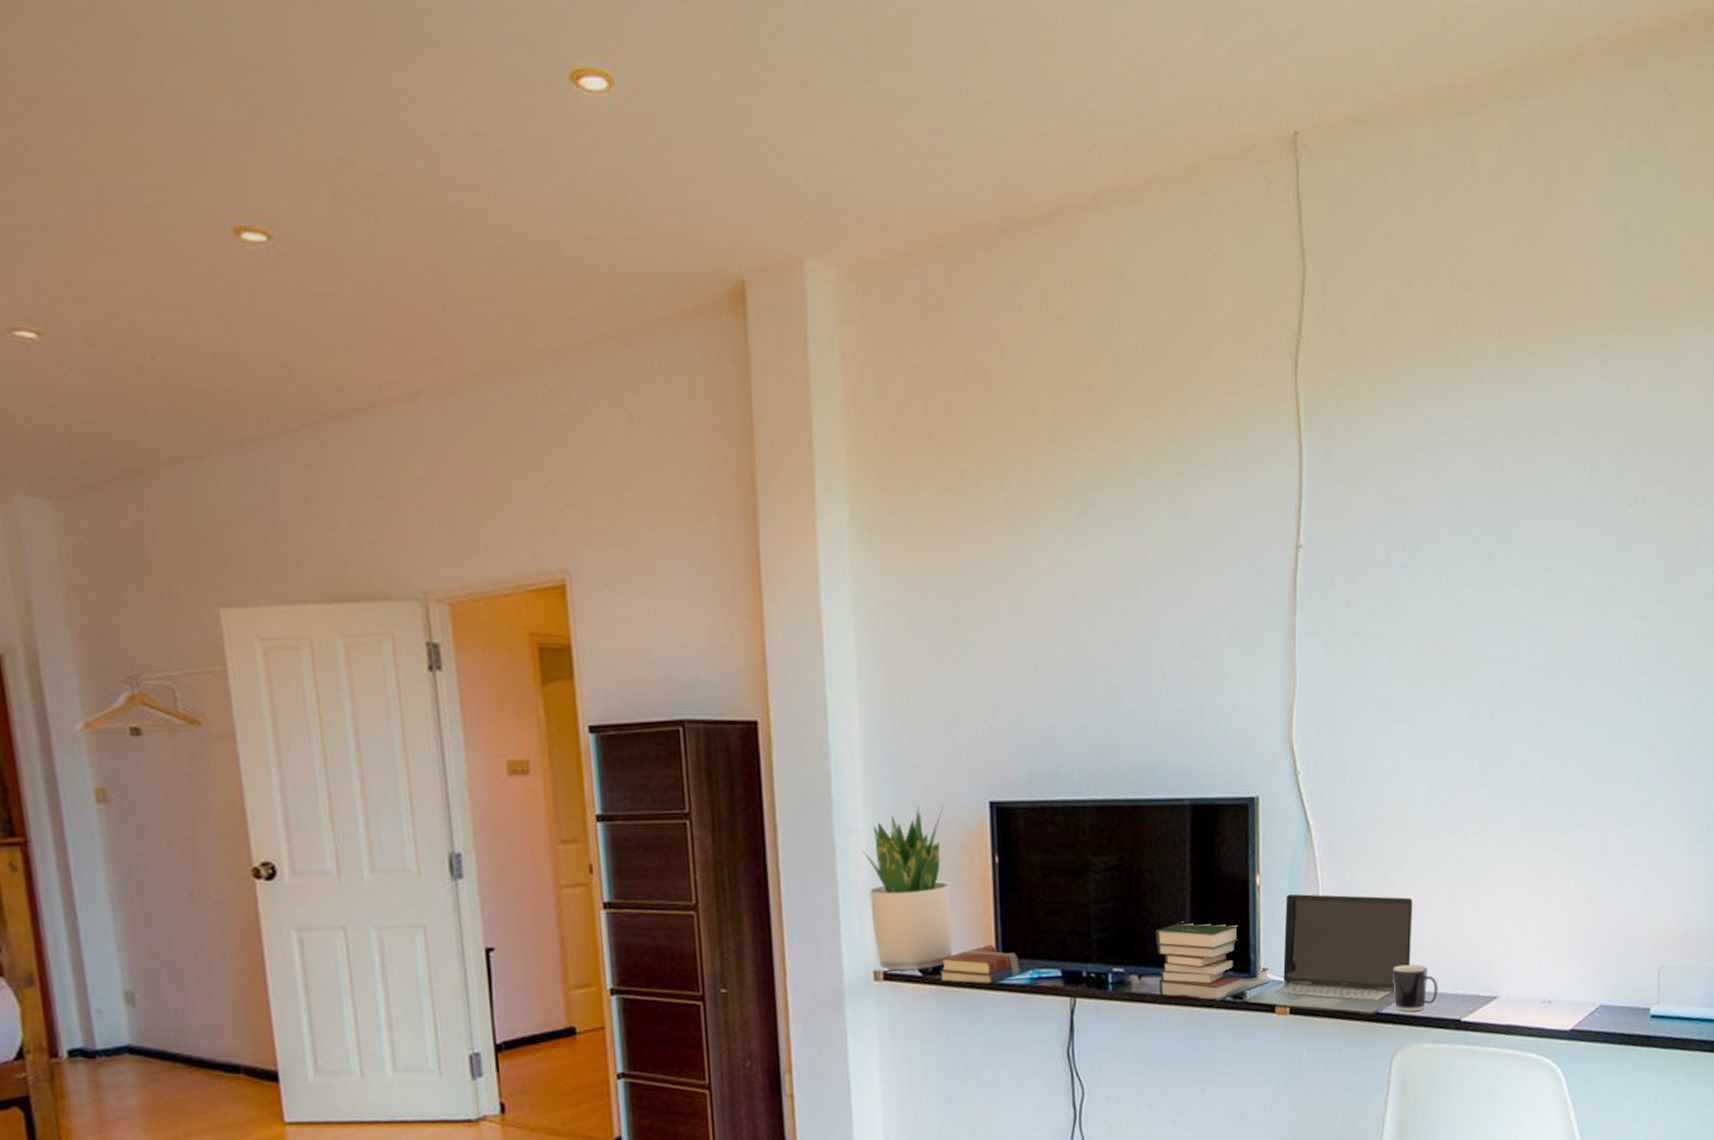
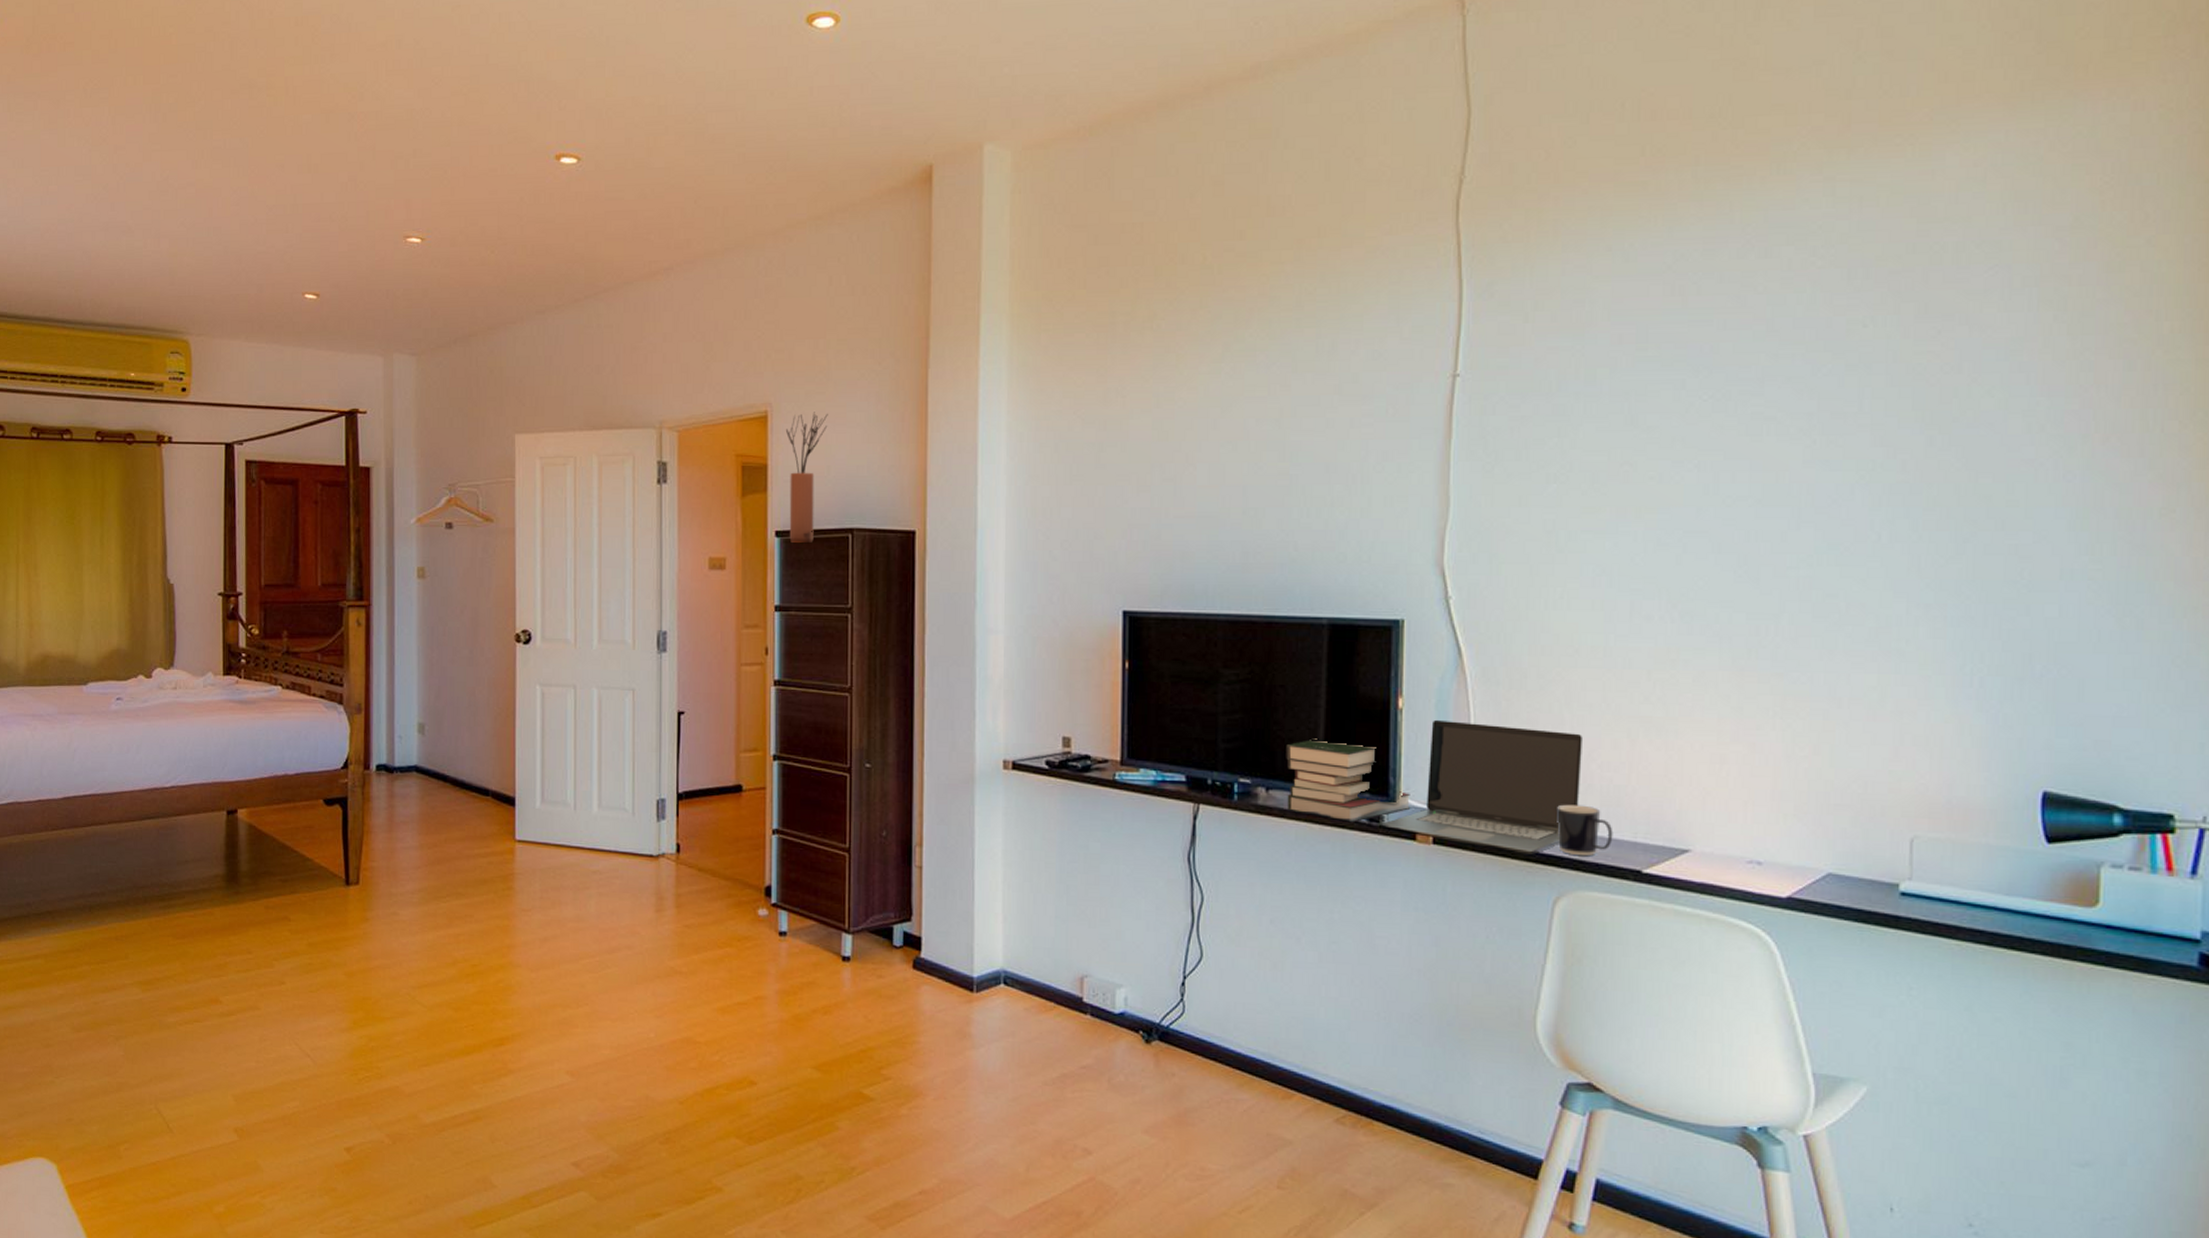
vase: none [590,580,643,739] -> present [785,412,828,543]
planter: present [862,805,953,971] -> none [1000,611,1080,763]
books: present [940,944,1040,986] -> none [1065,745,1165,784]

